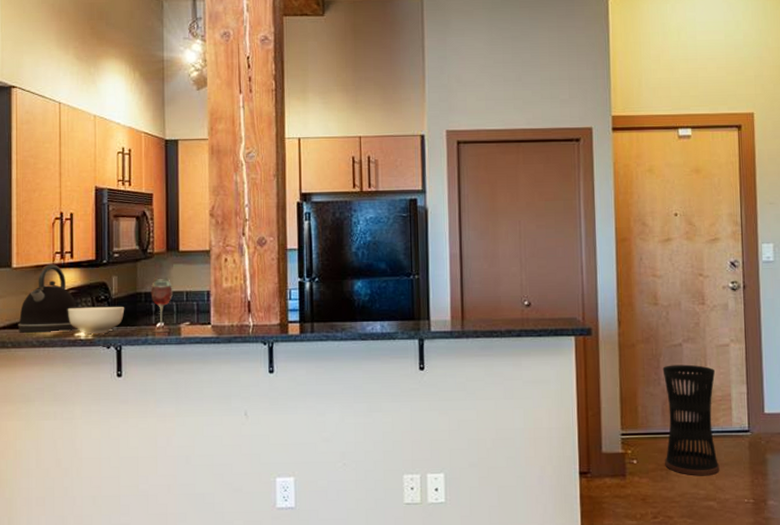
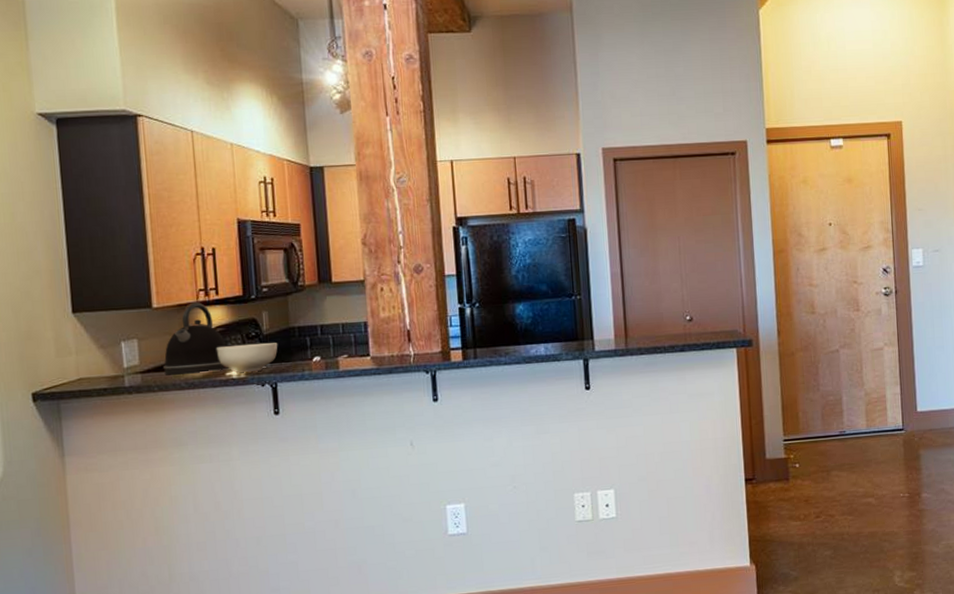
wineglass: present [150,278,173,333] -> none [304,310,328,368]
umbrella stand: present [662,364,720,476] -> none [821,369,877,475]

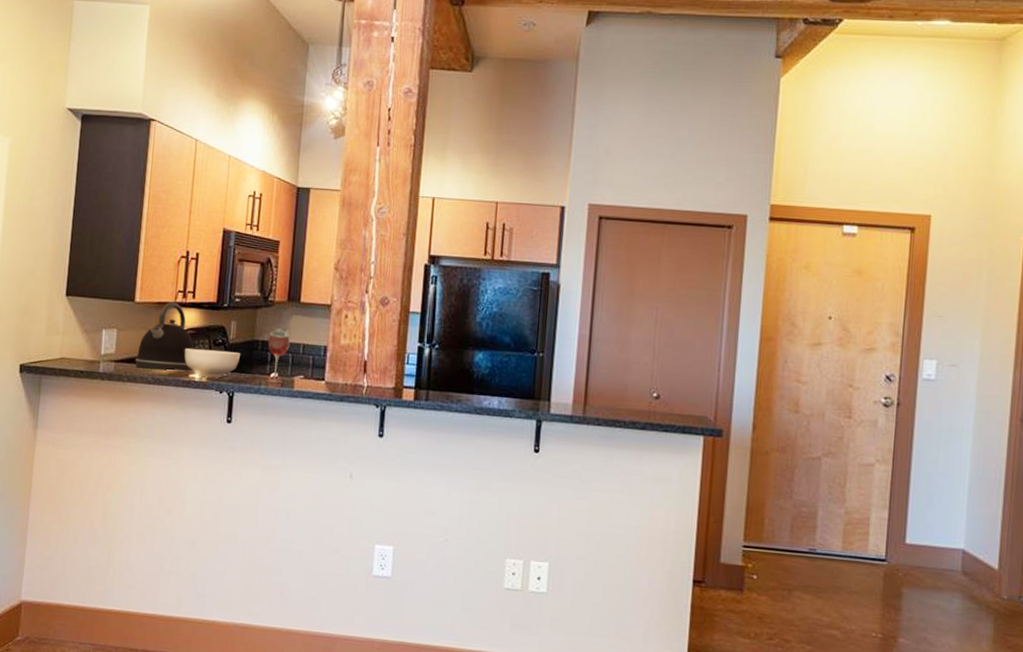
wineglass: none [304,310,328,368] -> present [265,327,290,384]

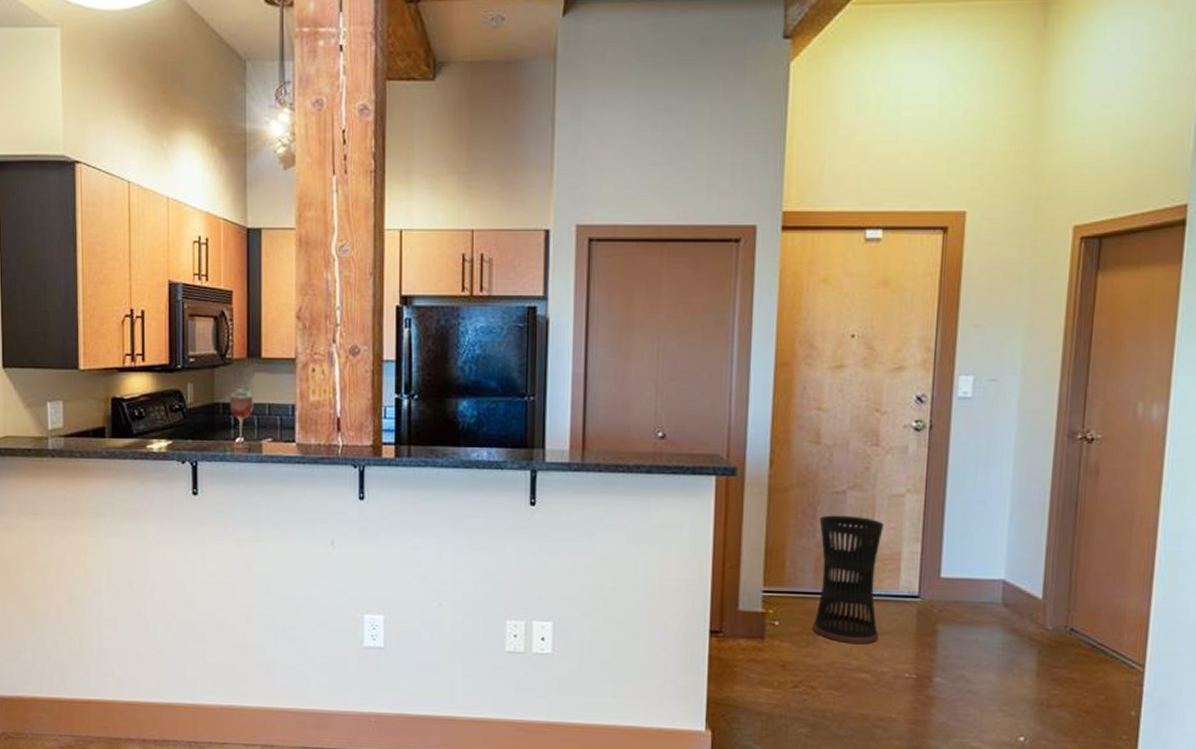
kettle: present [134,301,195,371] -> none [85,366,150,443]
bowl: present [184,348,241,378] -> none [138,416,201,447]
umbrella stand: none [788,479,854,602] -> present [813,515,883,645]

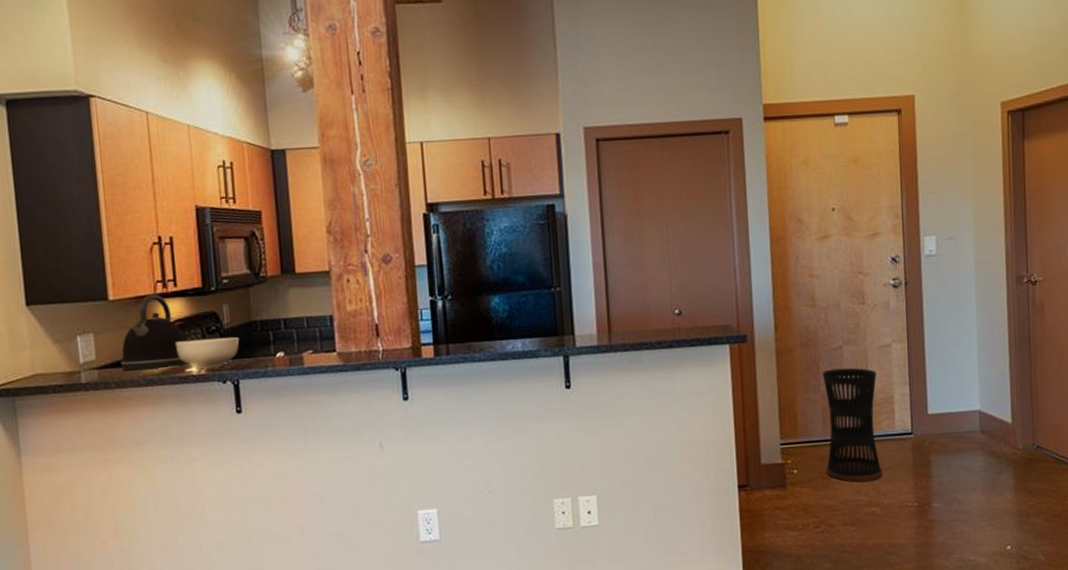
kettle: none [85,366,150,443] -> present [120,293,188,371]
bowl: none [138,416,201,447] -> present [174,337,240,370]
wineglass: present [229,387,253,449] -> none [266,303,292,364]

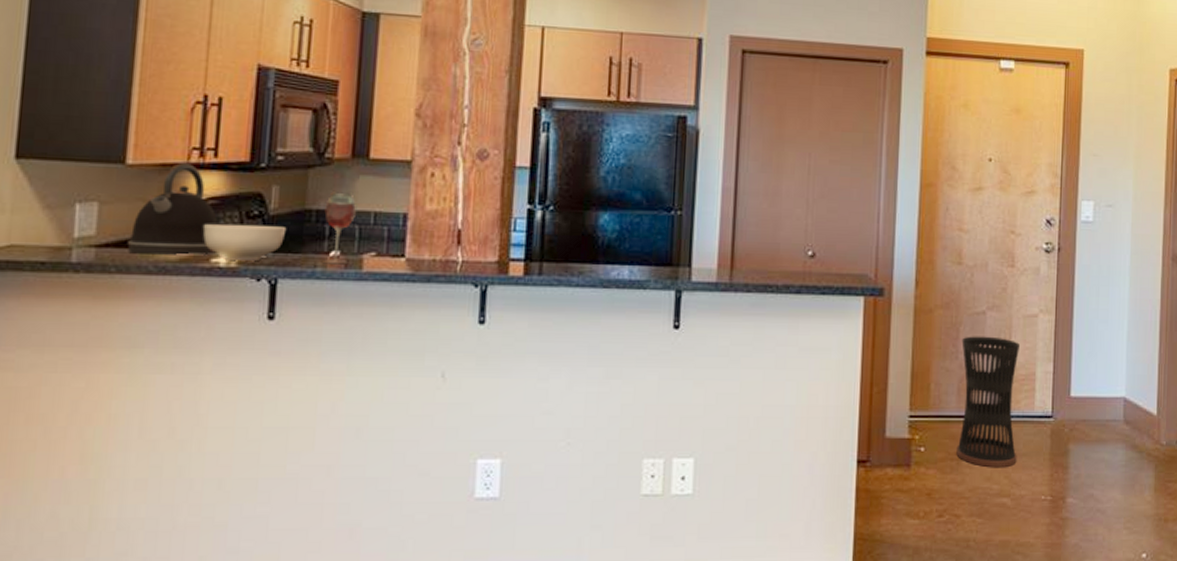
wineglass: none [266,303,292,364] -> present [322,192,356,265]

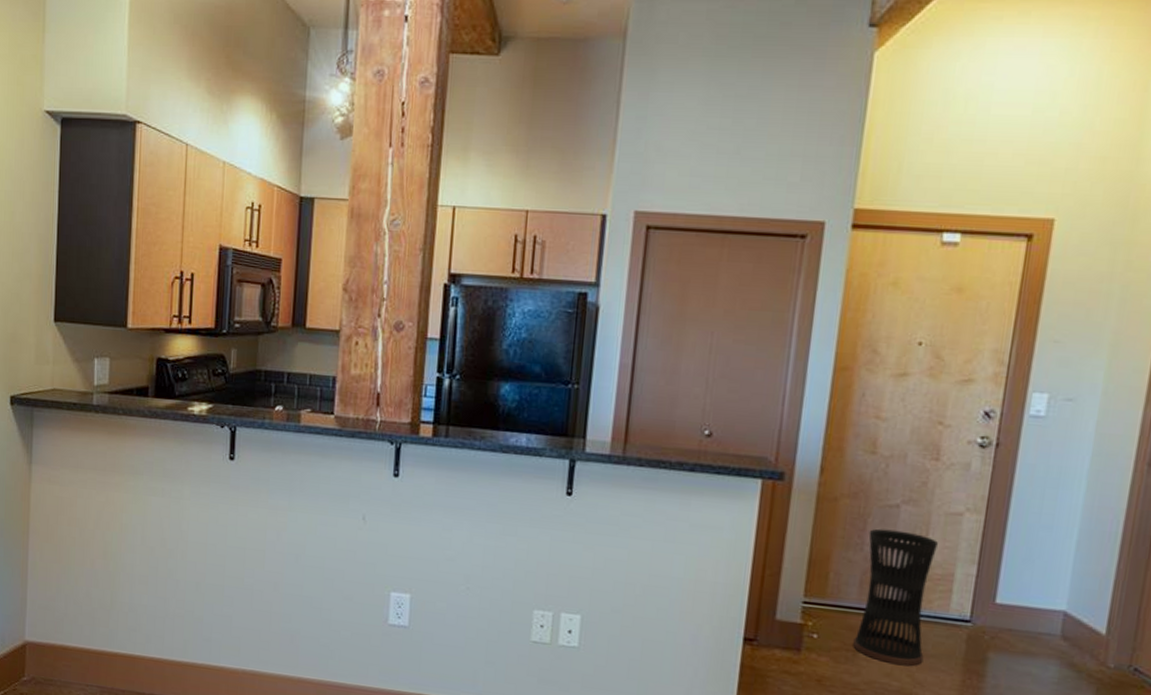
kettle: present [127,162,218,255] -> none [129,327,193,404]
bowl: present [202,223,287,262] -> none [181,379,243,411]
wineglass: present [322,192,356,265] -> none [270,355,295,418]

